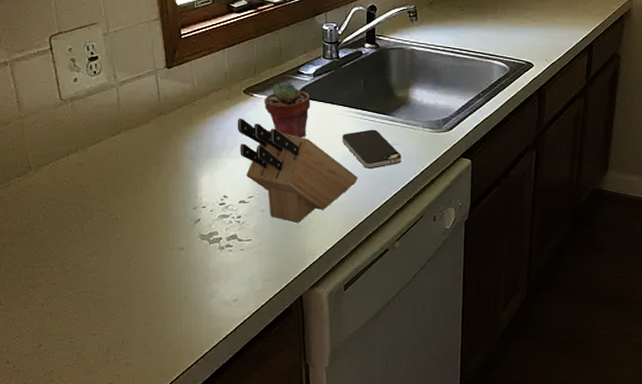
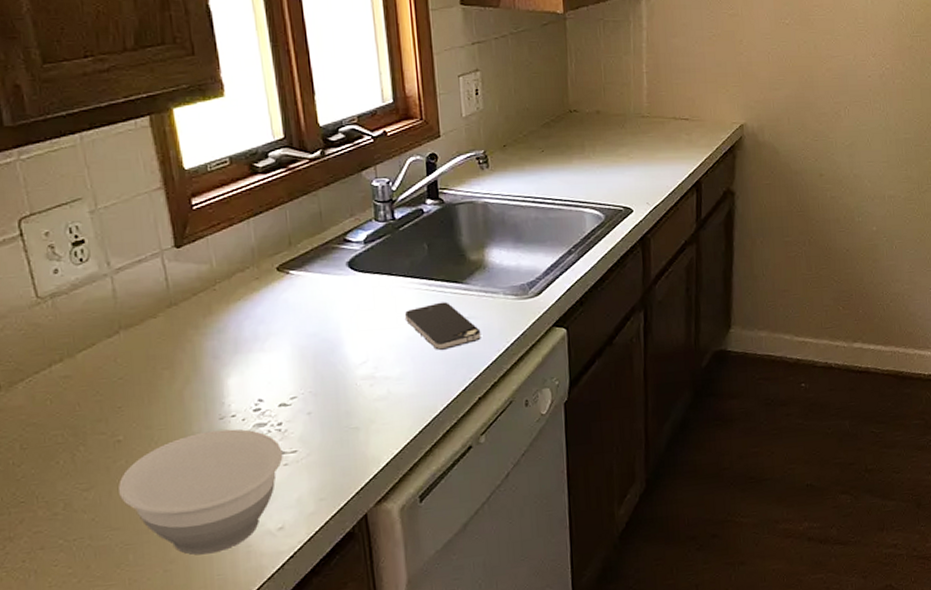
bowl: none [115,217,240,314] -> present [118,429,283,555]
knife block: present [237,118,358,223] -> none [270,301,429,425]
potted succulent: present [264,82,311,138] -> none [303,253,364,320]

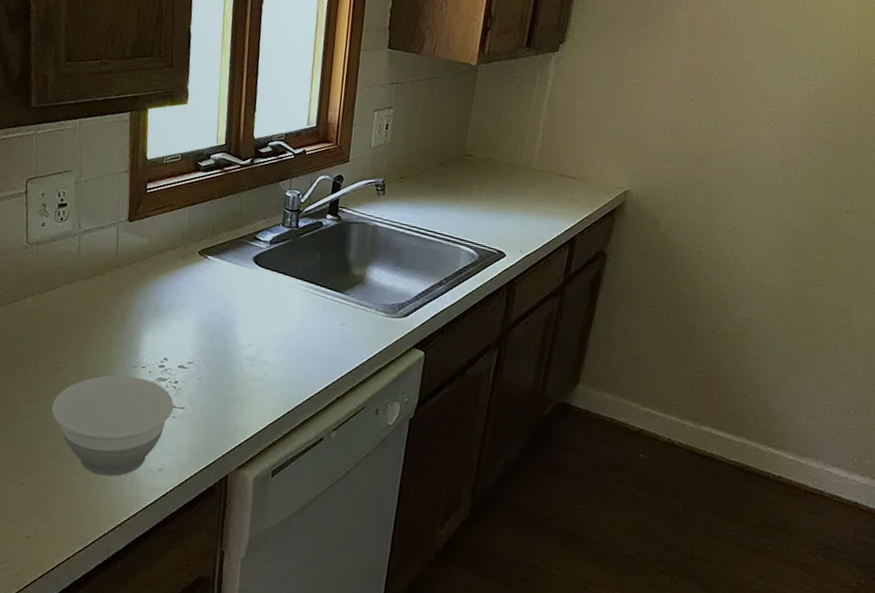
smartphone: present [404,302,481,350] -> none [290,306,350,349]

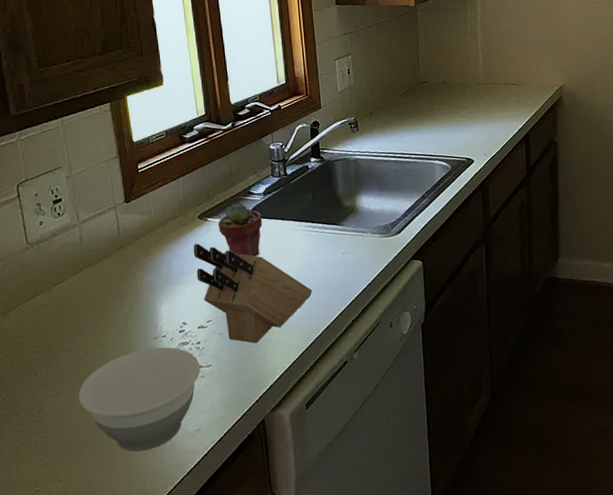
knife block: none [186,279,302,396] -> present [193,243,313,343]
potted succulent: none [216,246,264,307] -> present [217,203,263,257]

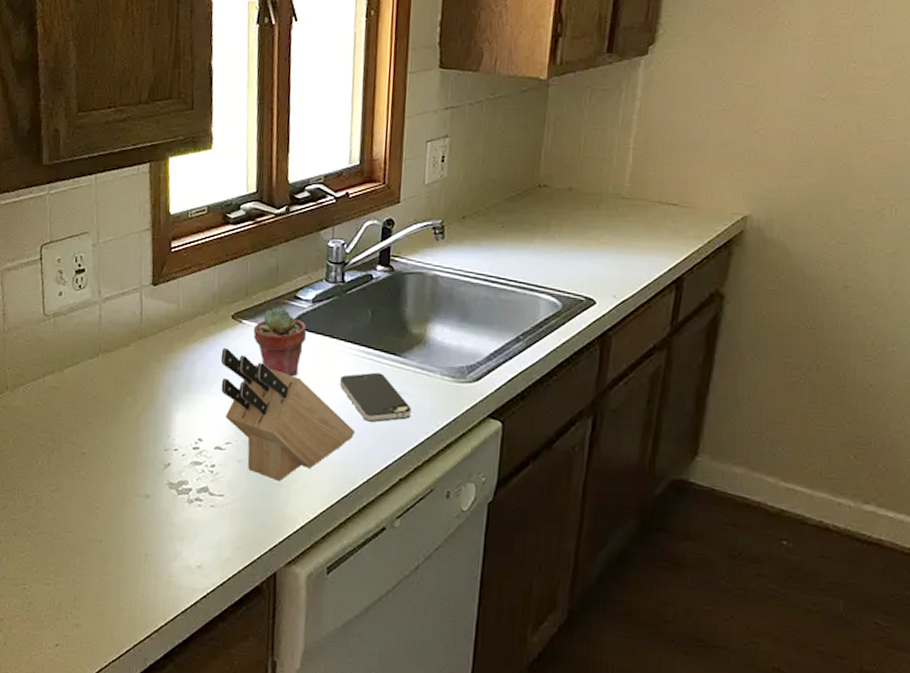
bowl: present [79,347,201,452] -> none [77,459,212,575]
smartphone: none [294,240,354,281] -> present [339,372,412,422]

